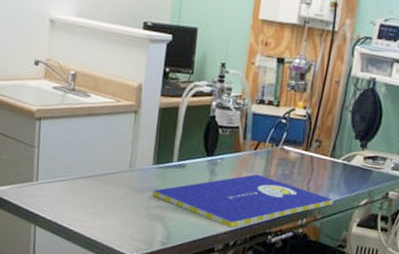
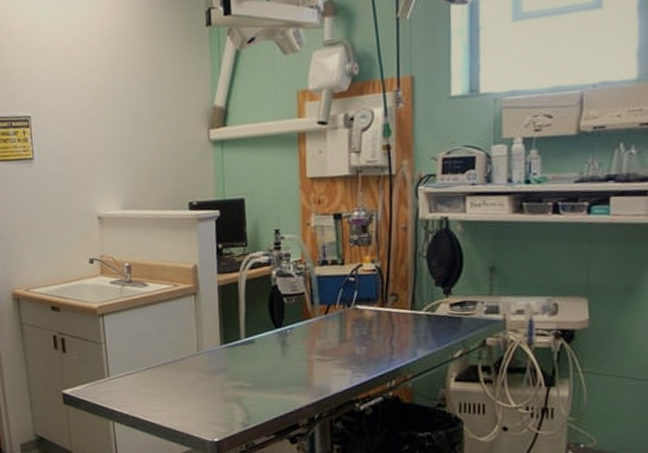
booklet: present [152,174,334,229] -> none [225,339,423,401]

